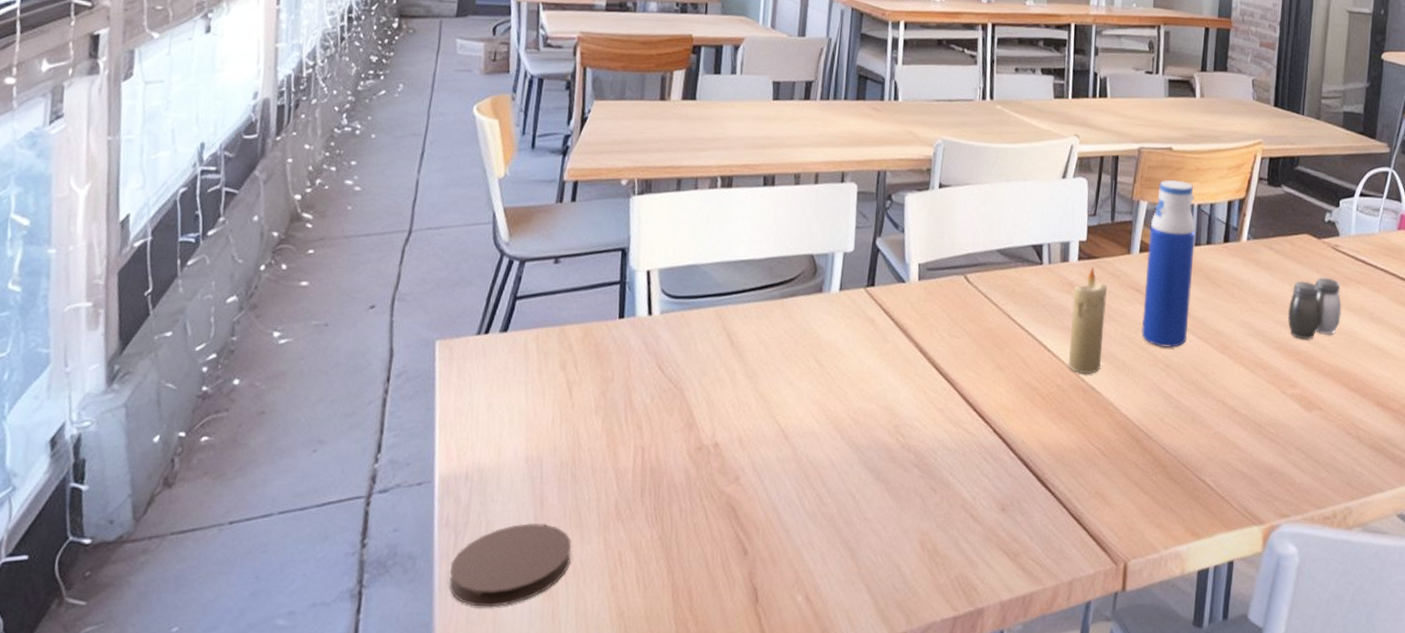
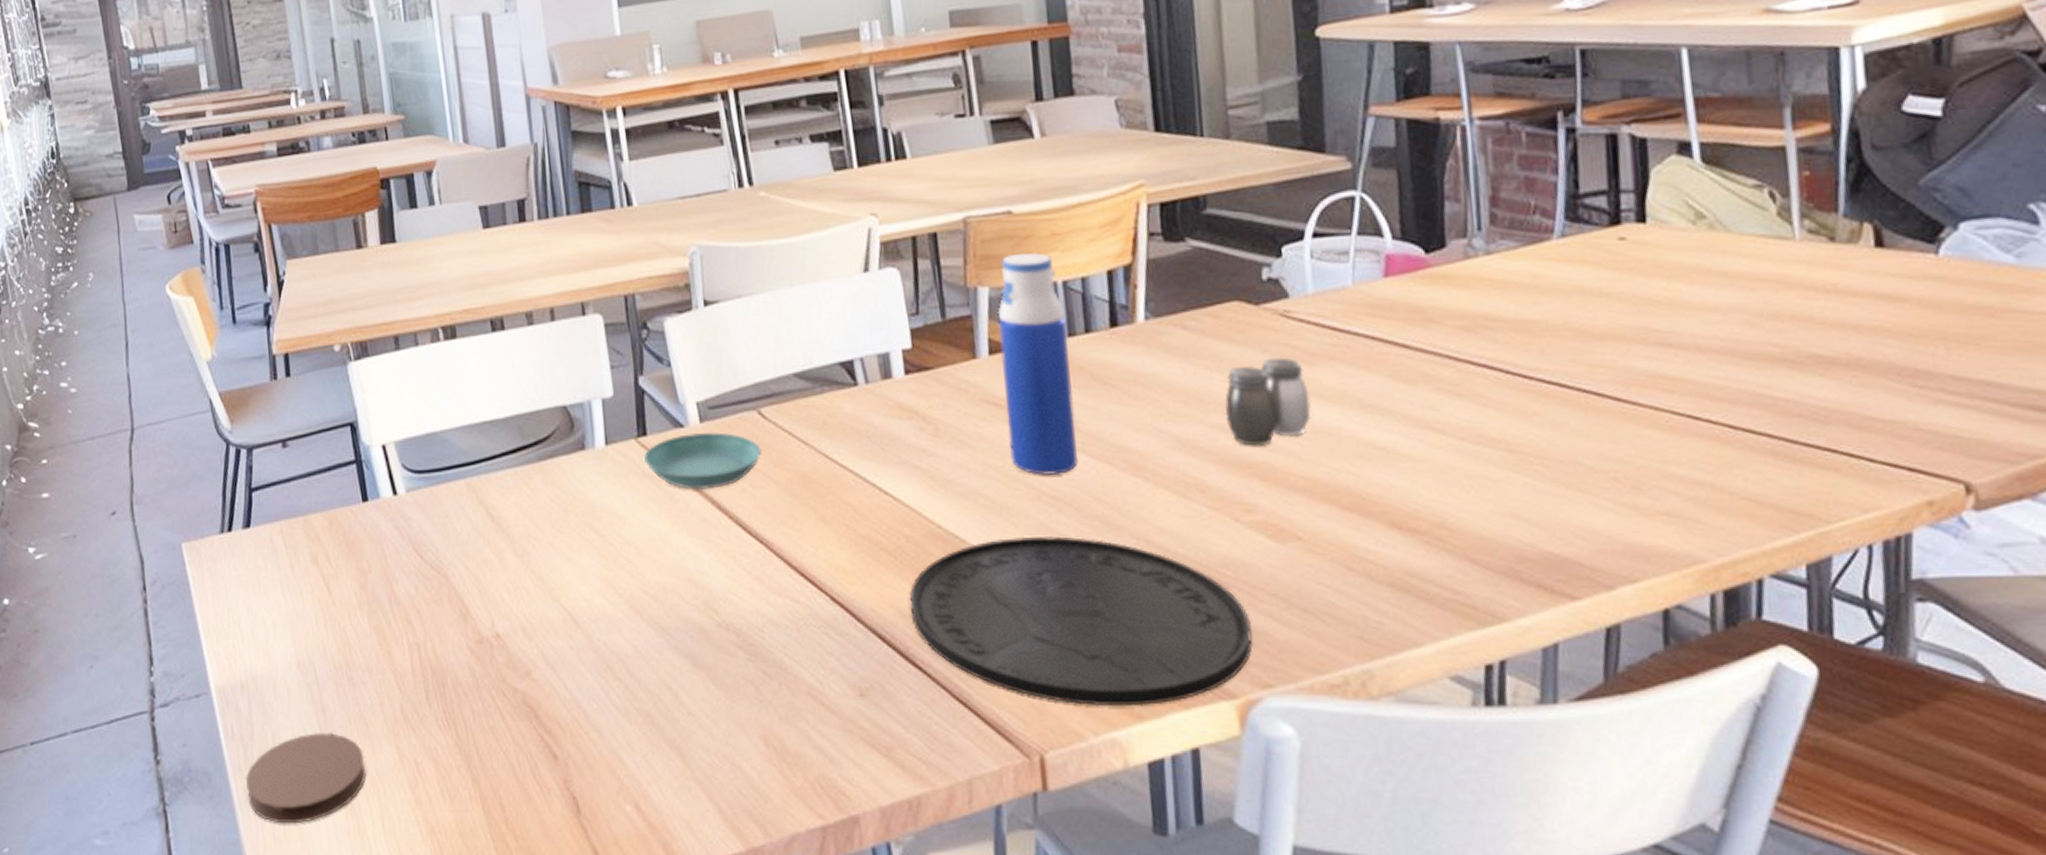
saucer: none [869,288,962,335] -> present [644,432,762,490]
plate: none [1050,392,1281,528] -> present [909,535,1253,707]
candle: present [1069,266,1107,374] -> none [905,380,961,518]

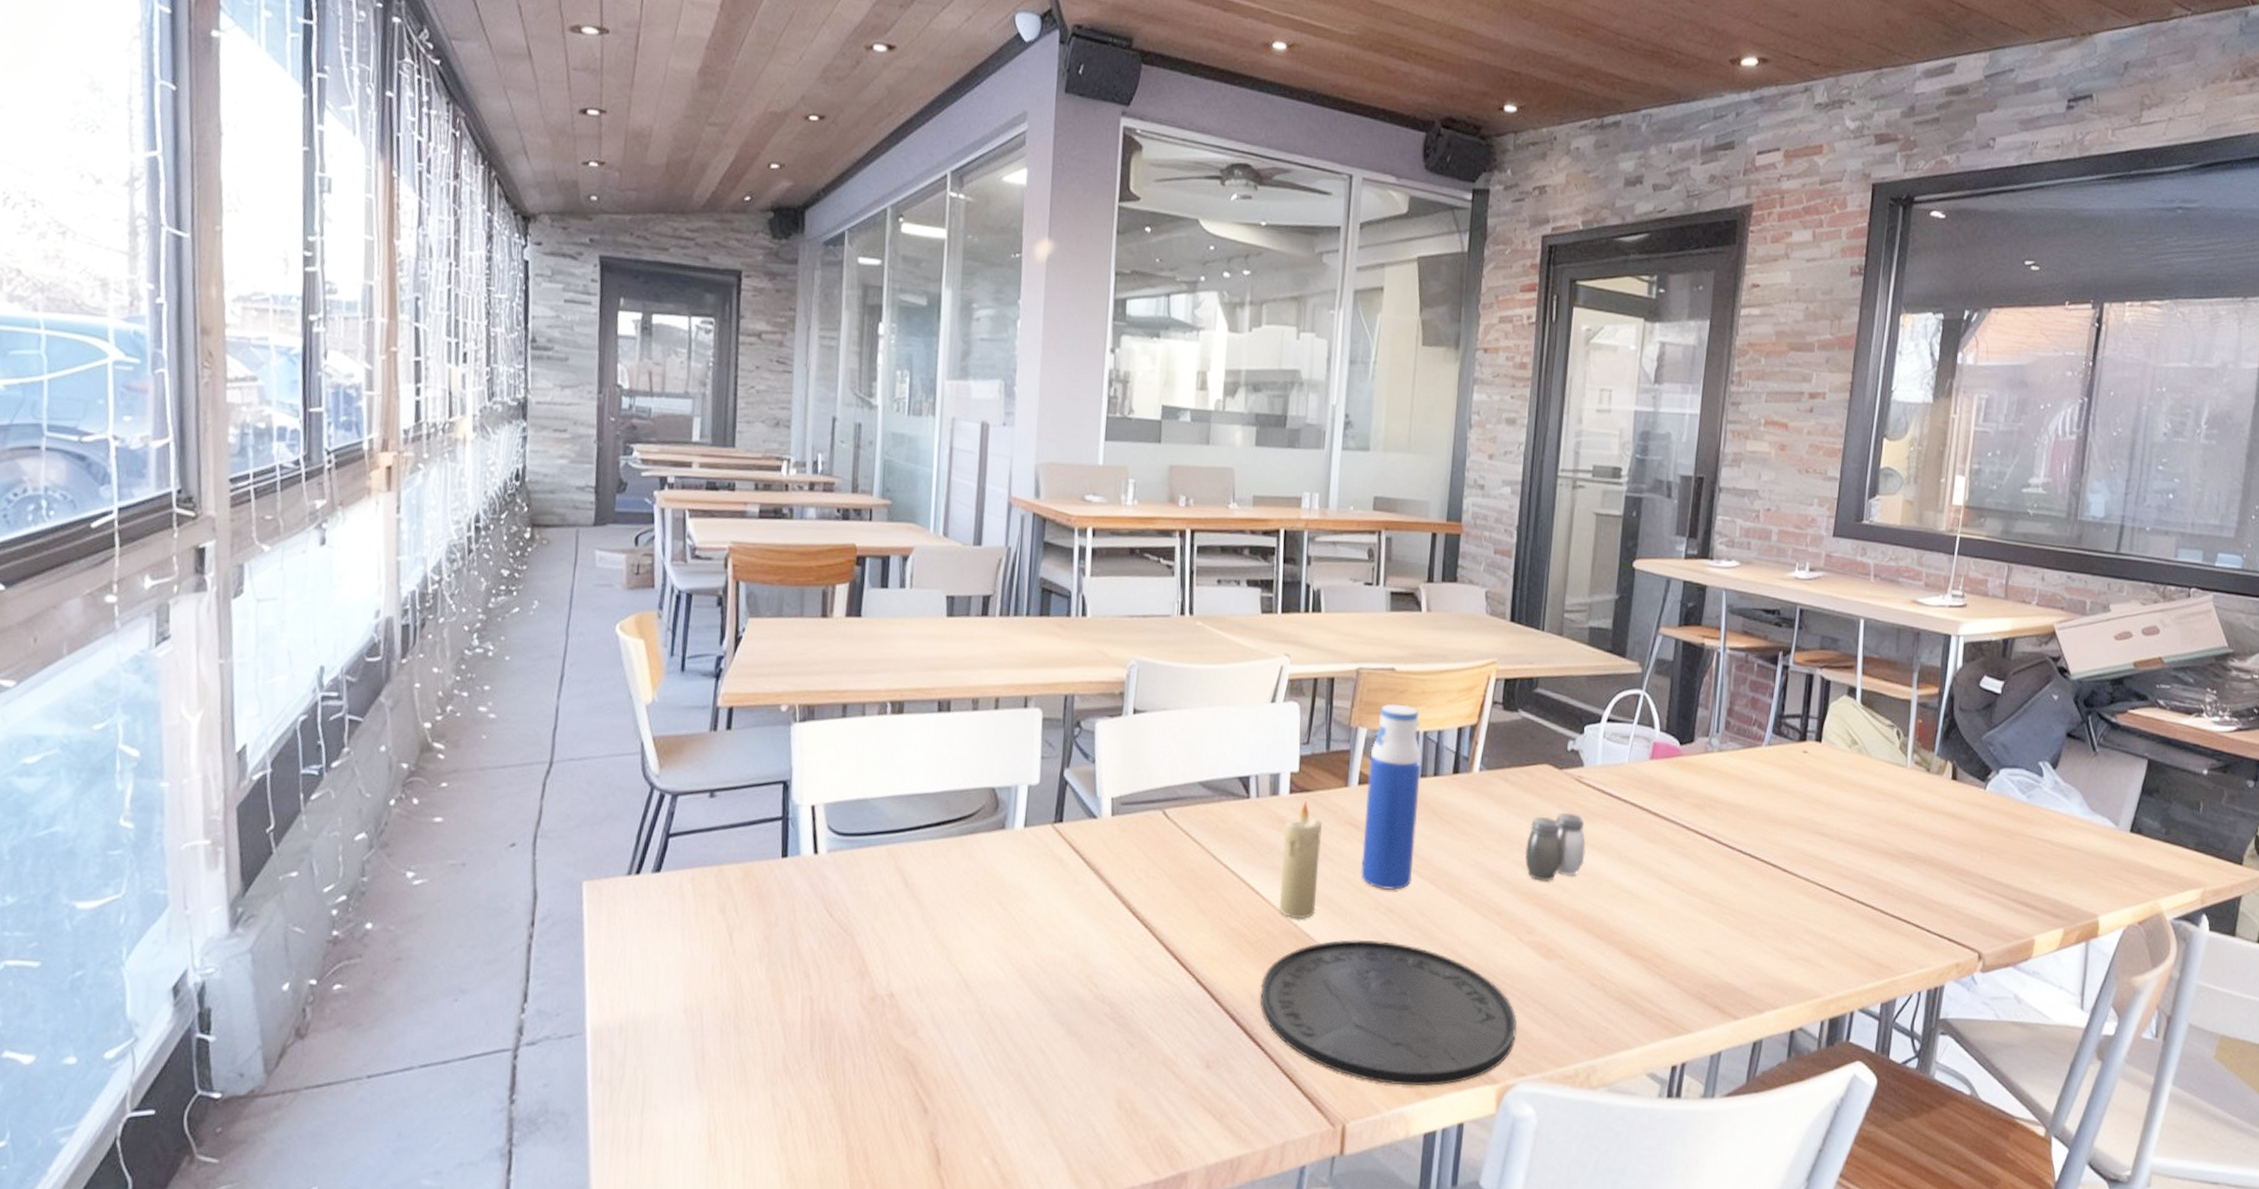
coaster: present [245,732,366,824] -> none [605,1078,737,1168]
saucer: present [644,432,762,490] -> none [1057,824,1161,876]
candle: none [905,380,961,518] -> present [1280,800,1322,918]

